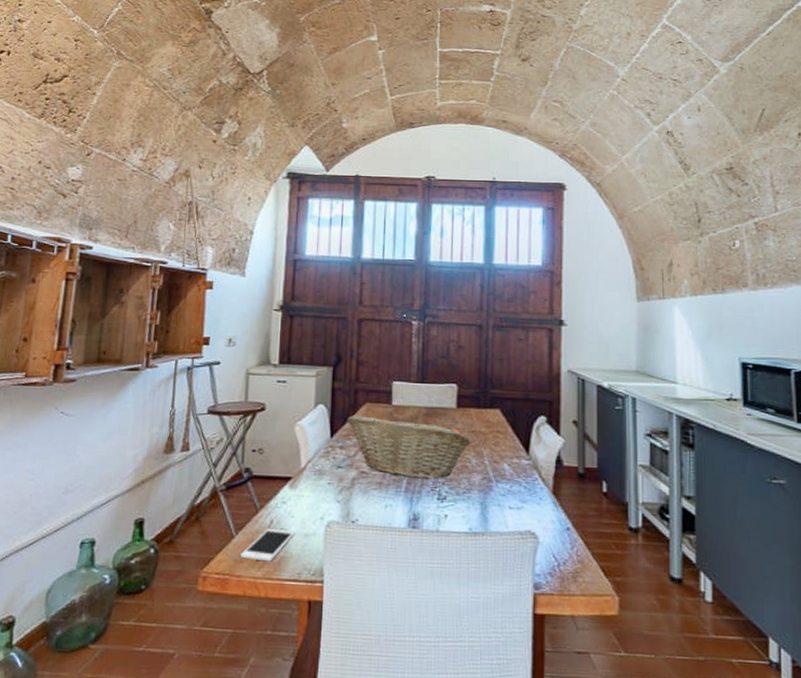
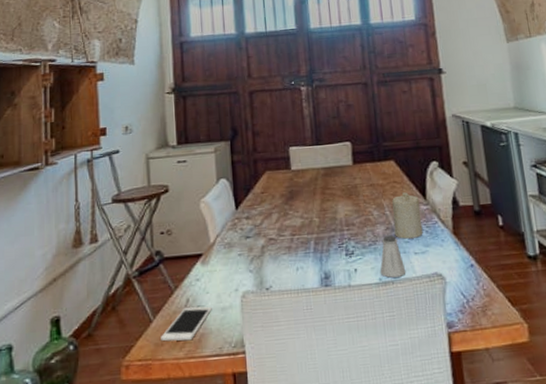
fruit basket: present [347,416,472,479] -> none [250,179,372,238]
saltshaker: none [471,485,498,529] -> present [380,235,406,278]
candle: none [491,444,522,492] -> present [392,192,423,239]

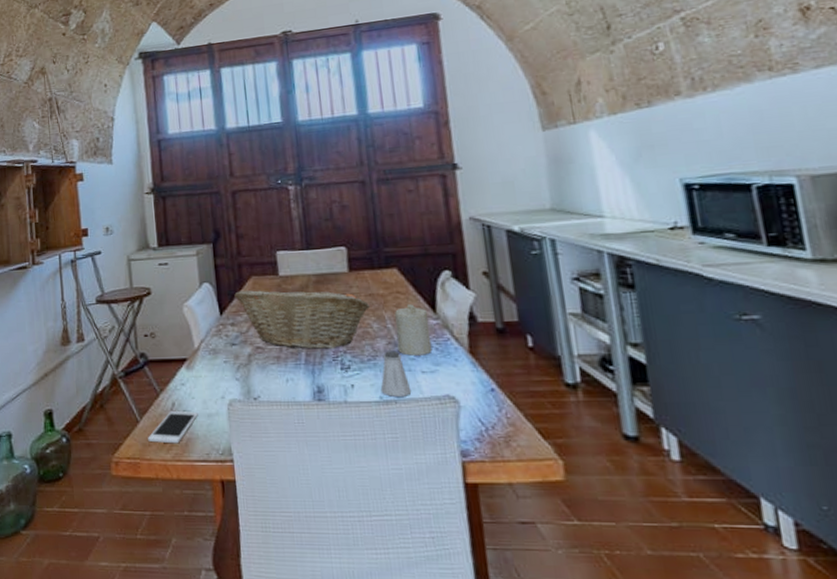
fruit basket: none [250,179,372,238] -> present [234,286,371,349]

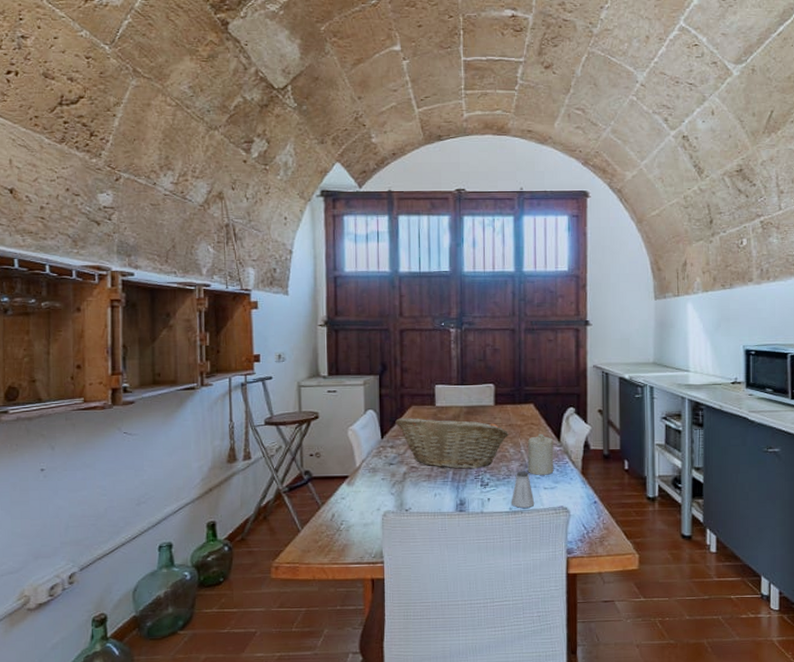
cell phone: present [148,410,198,444] -> none [308,521,355,550]

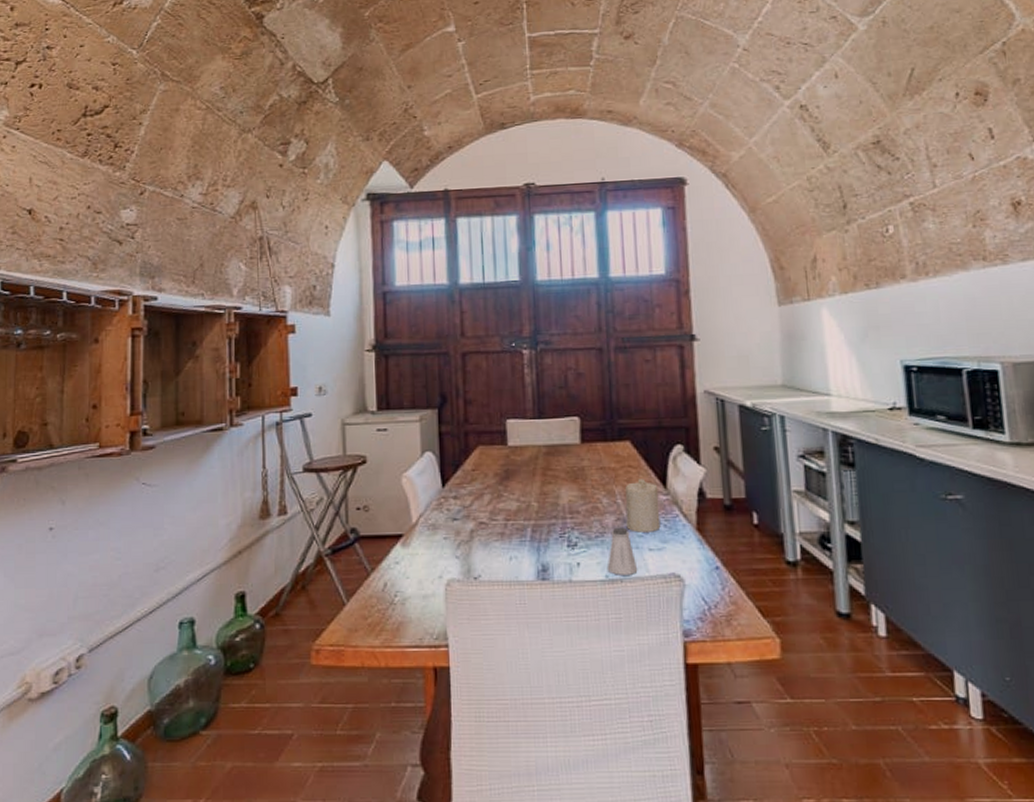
fruit basket: present [395,416,510,469] -> none [459,457,602,525]

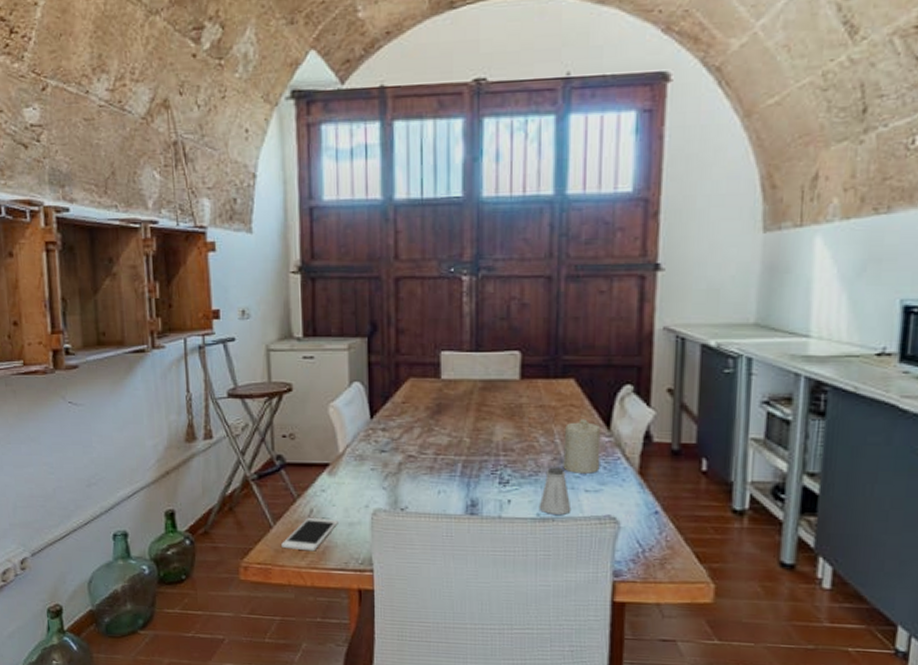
cell phone: none [355,591,412,629] -> present [281,517,338,552]

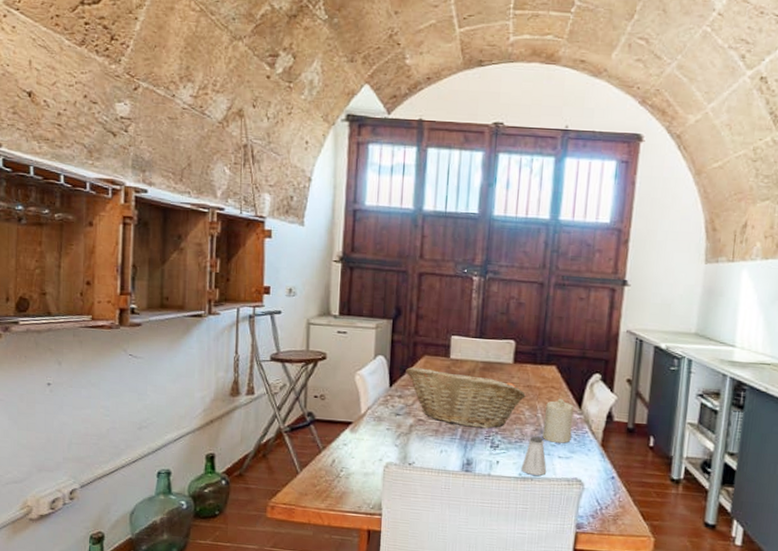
cell phone: present [281,517,338,552] -> none [305,466,356,496]
fruit basket: none [388,392,540,461] -> present [406,367,527,429]

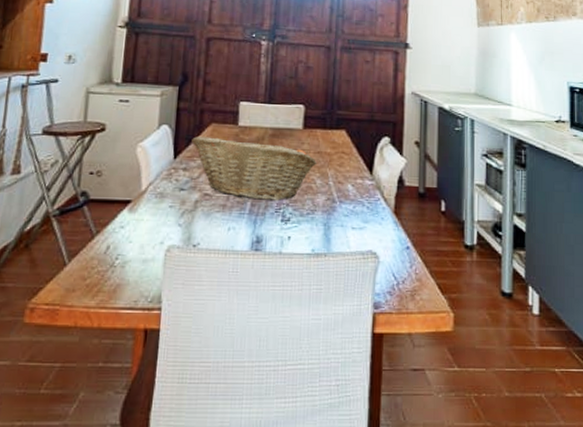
saltshaker: present [521,436,547,476] -> none [314,206,341,250]
candle: present [542,398,574,443] -> none [335,164,365,213]

